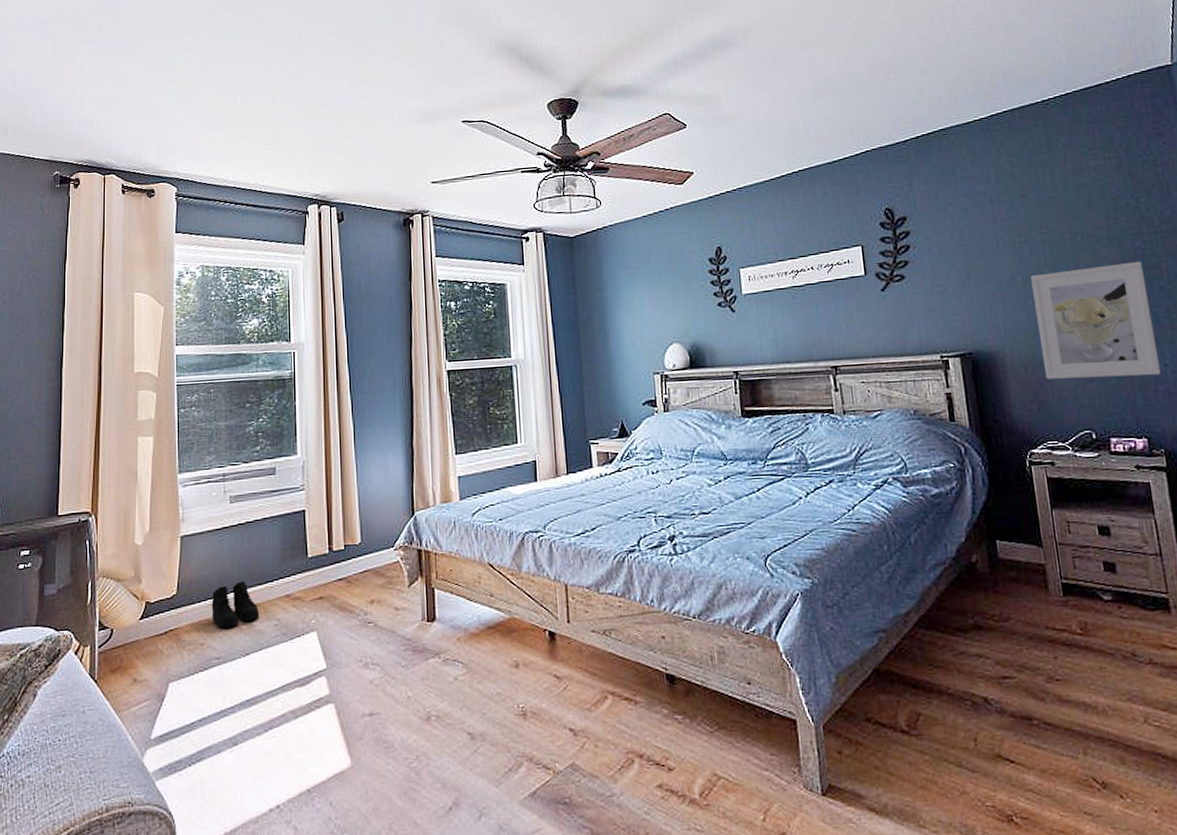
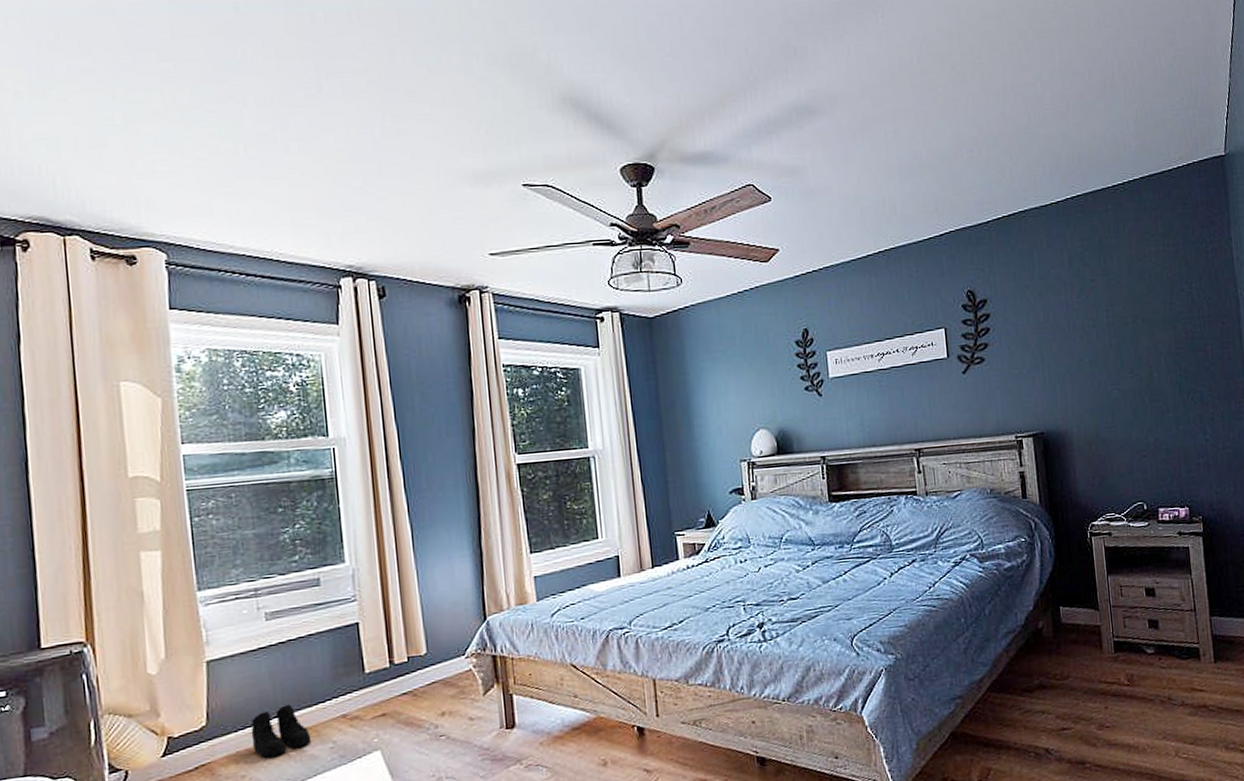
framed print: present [1031,261,1161,380] -> none [1097,343,1202,456]

